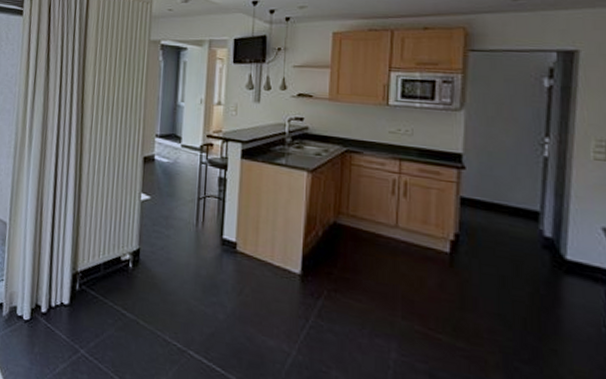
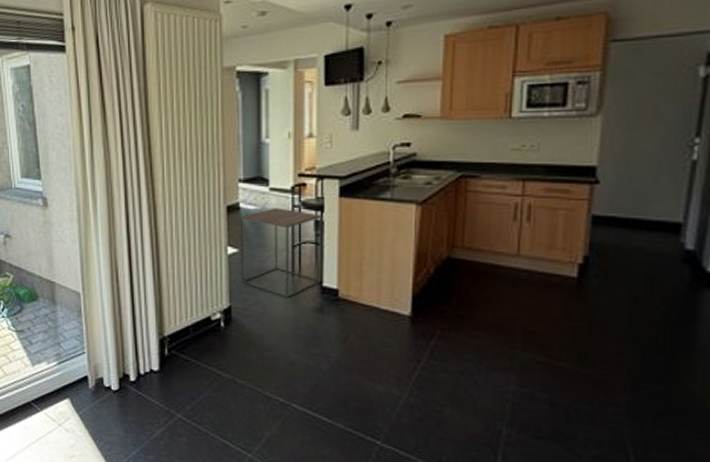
side table: none [151,162,226,247] -> present [240,207,323,299]

